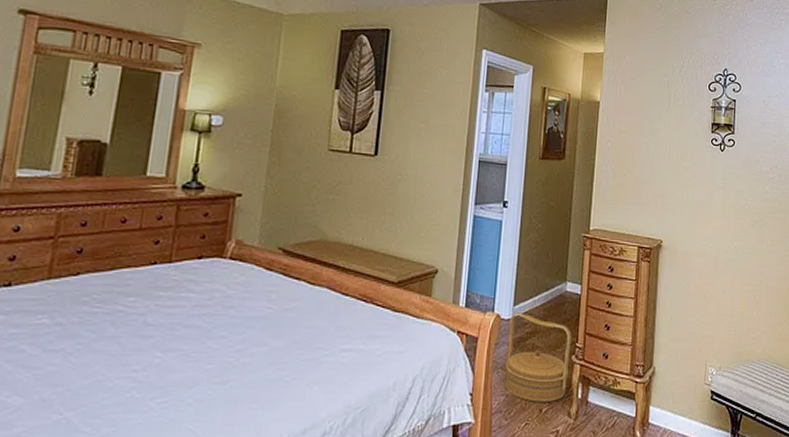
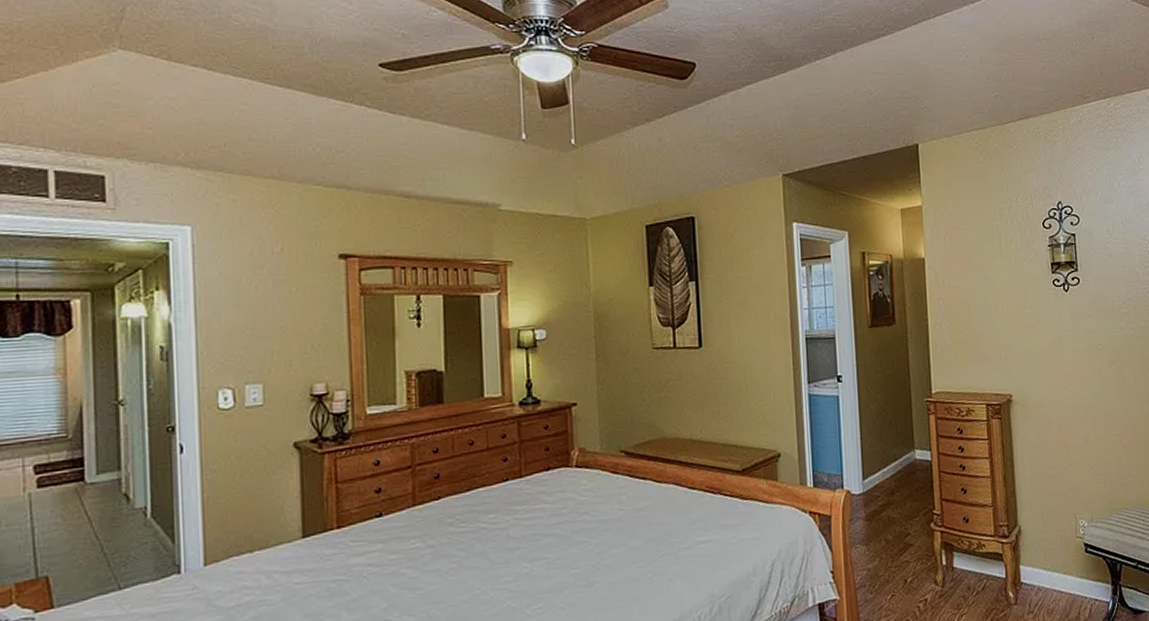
woven basket: present [505,313,572,402] -> none [861,486,929,574]

